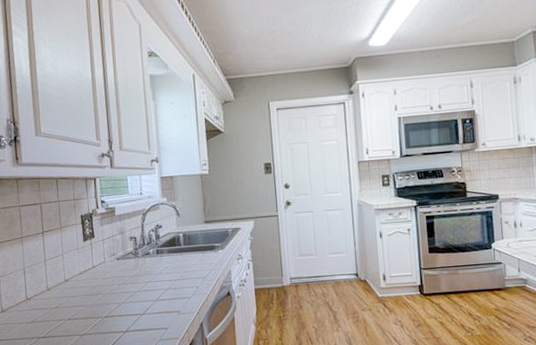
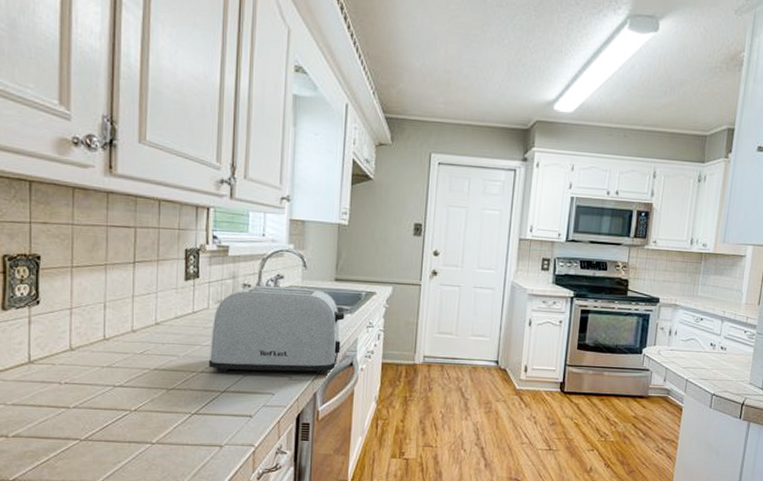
toaster: none [109,232,218,315] -> present [208,285,345,375]

